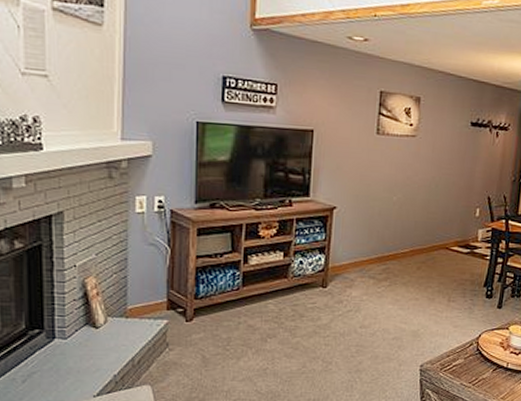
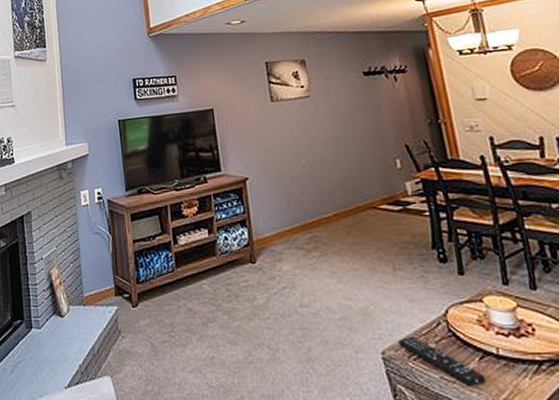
remote control: none [436,353,493,390] -> present [398,336,486,386]

